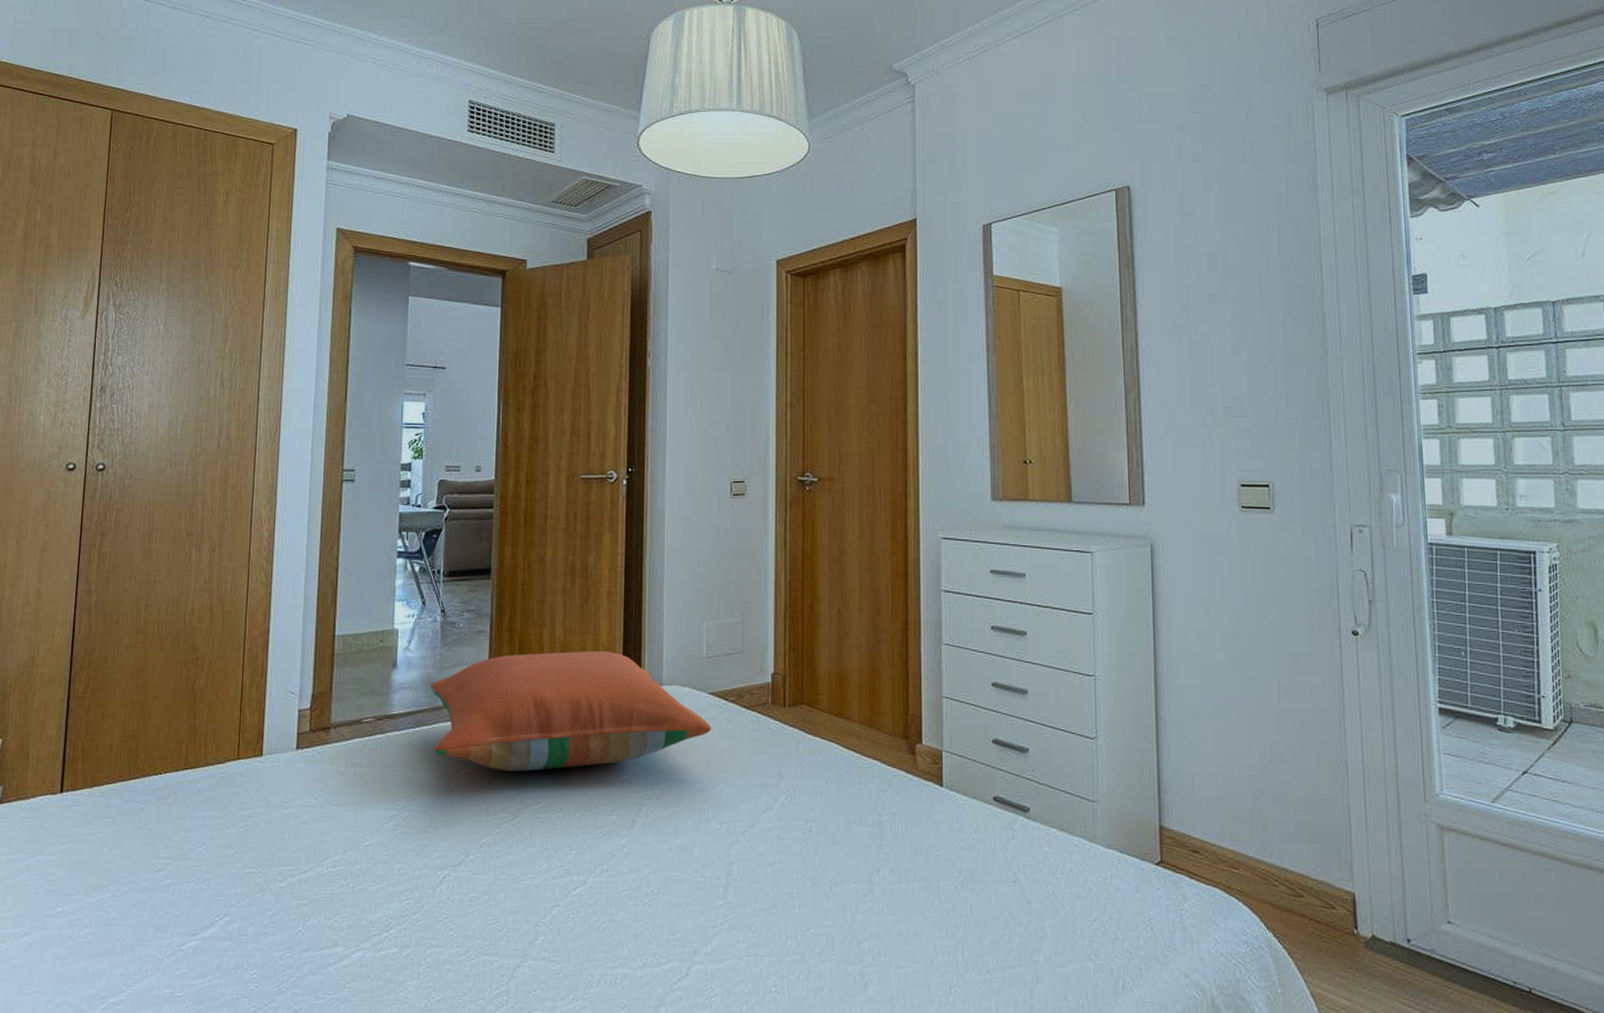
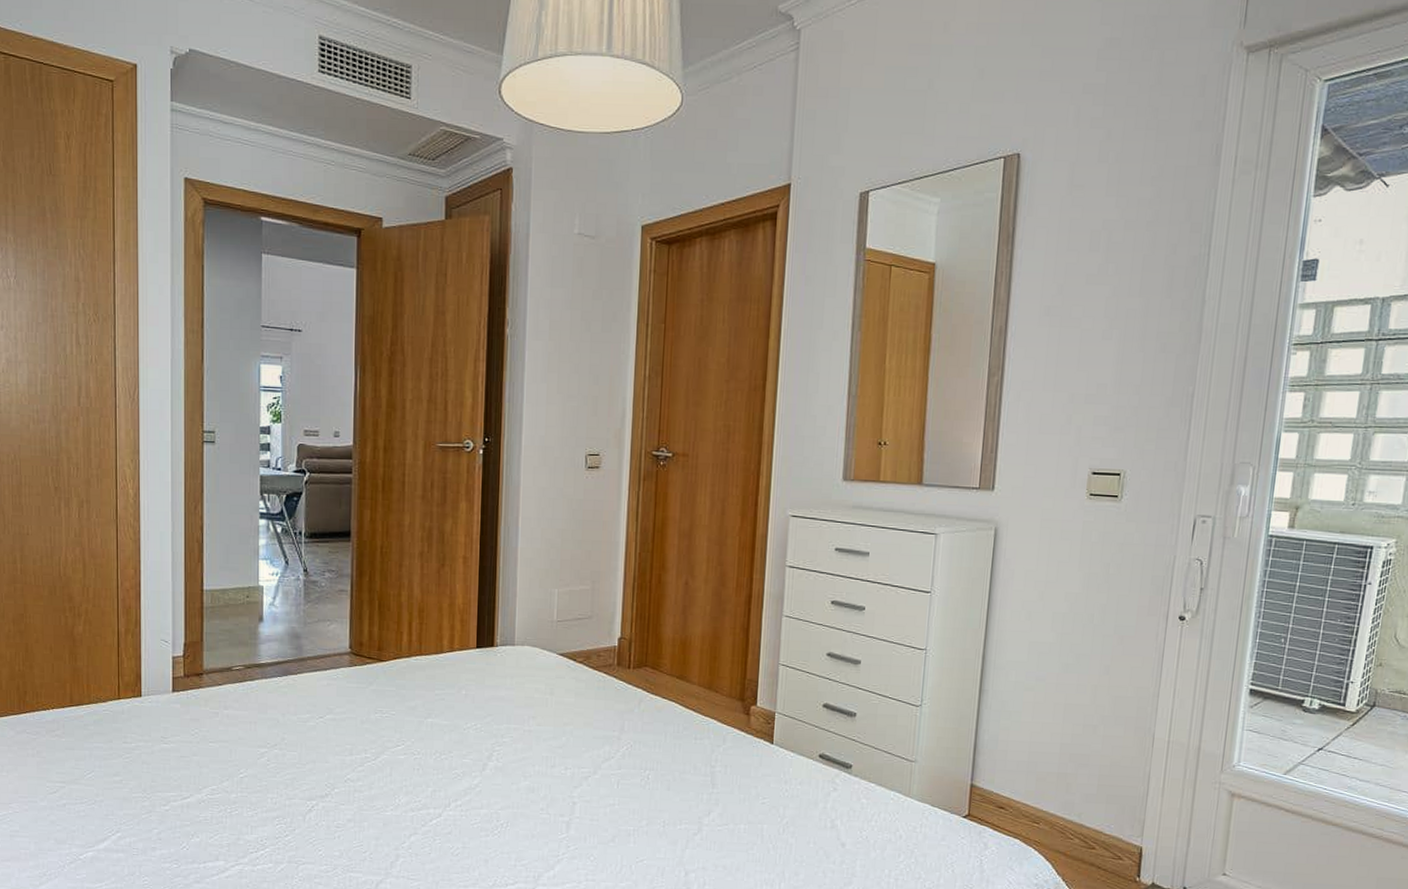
pillow: present [430,650,712,772] -> none [295,611,560,718]

